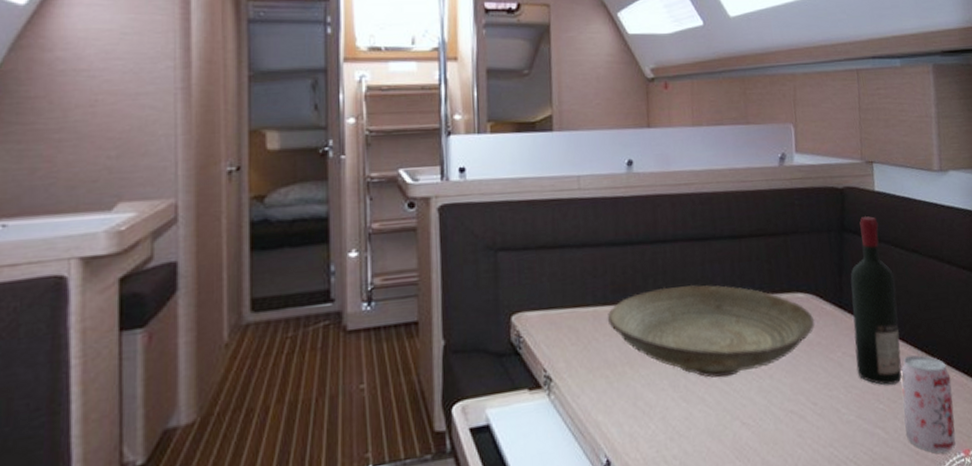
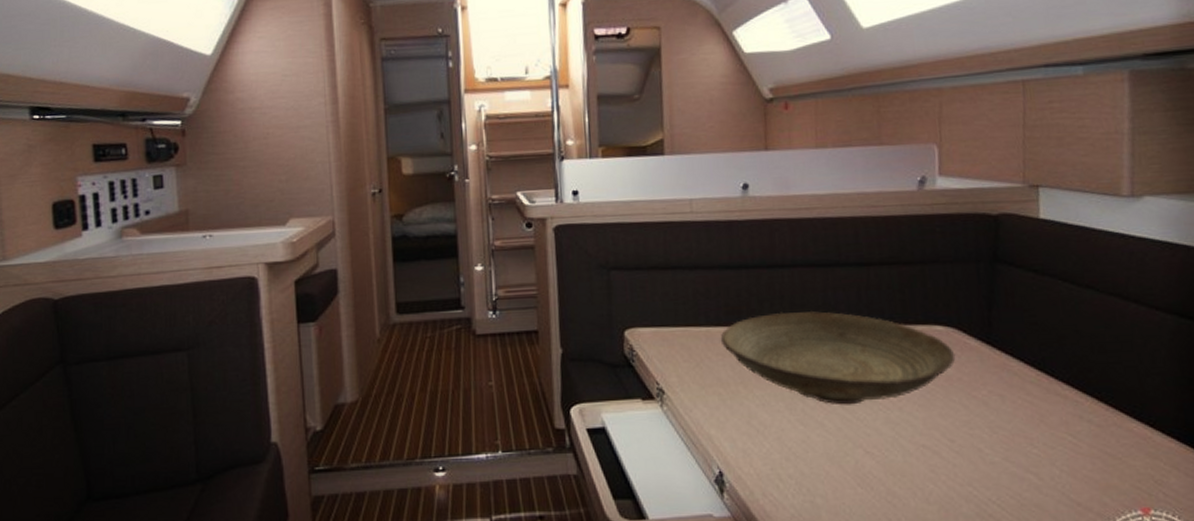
wine bottle: present [850,215,902,385] -> none [1002,245,1064,430]
beverage can: present [901,355,956,453] -> none [1063,401,1132,507]

